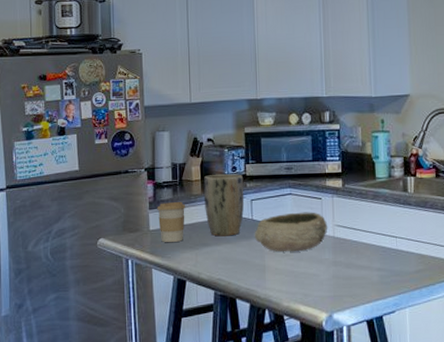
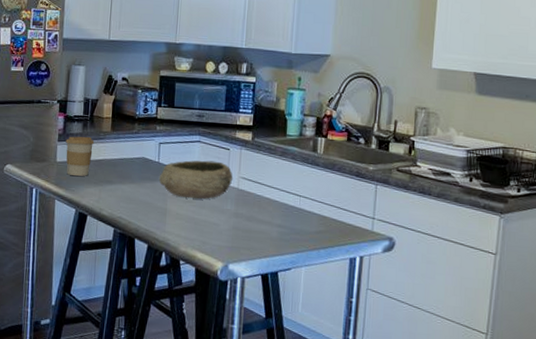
plant pot: present [203,174,245,237] -> none [112,114,154,177]

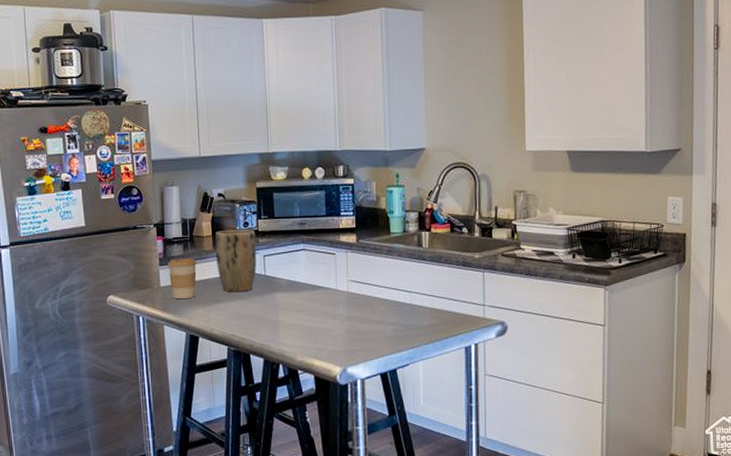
plant pot: none [112,114,154,177] -> present [214,229,257,293]
bowl: present [158,160,233,199] -> none [267,267,342,308]

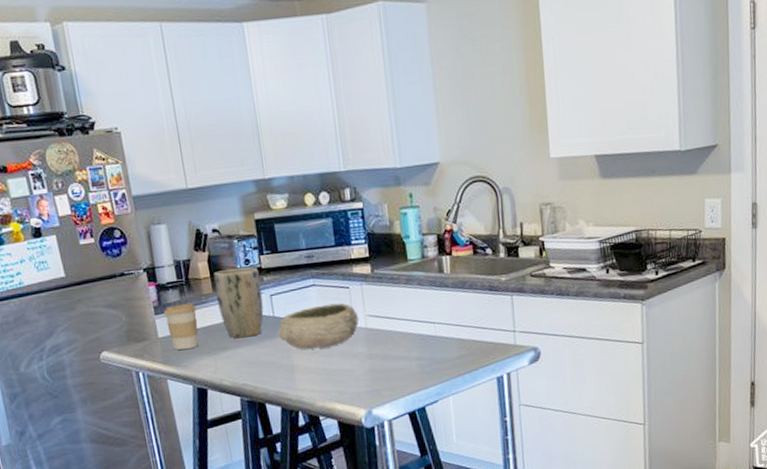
bowl: none [267,267,342,308] -> present [277,303,360,350]

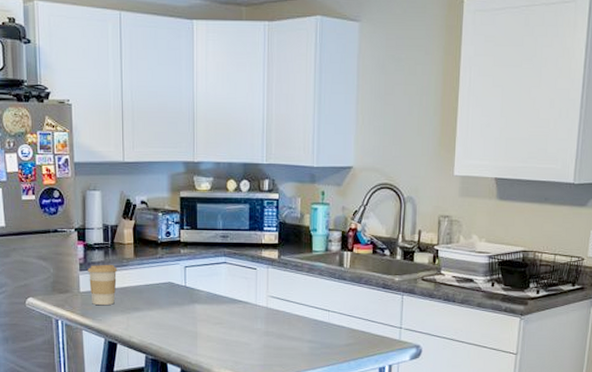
plant pot: present [213,267,264,339] -> none [136,239,178,302]
bowl: present [277,303,360,350] -> none [187,281,262,321]

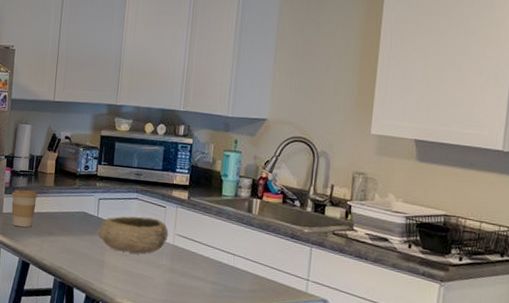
bowl: none [187,281,262,321] -> present [97,216,169,254]

